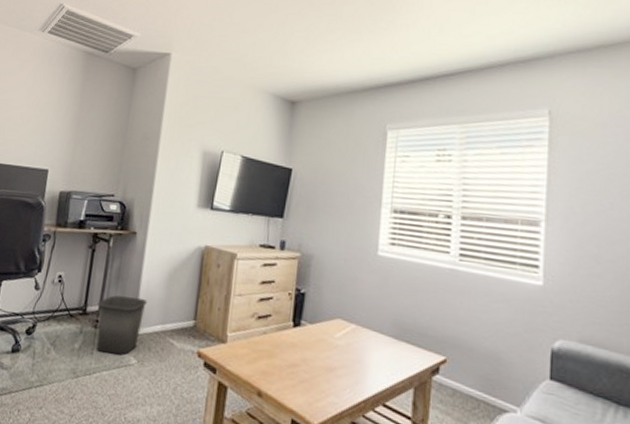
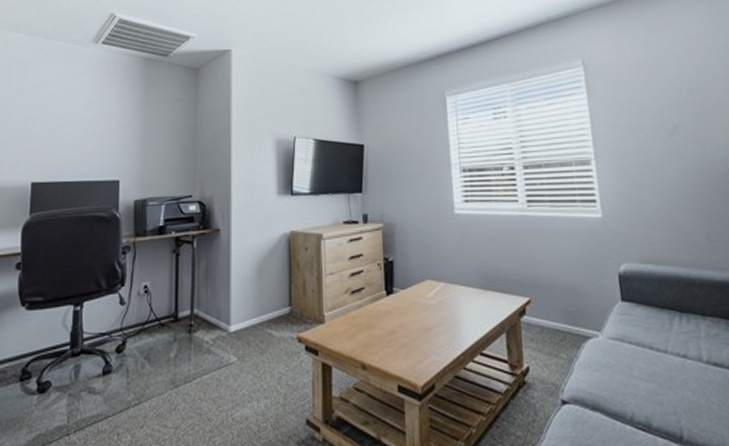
waste bin: present [96,295,147,356] -> none [189,294,240,356]

